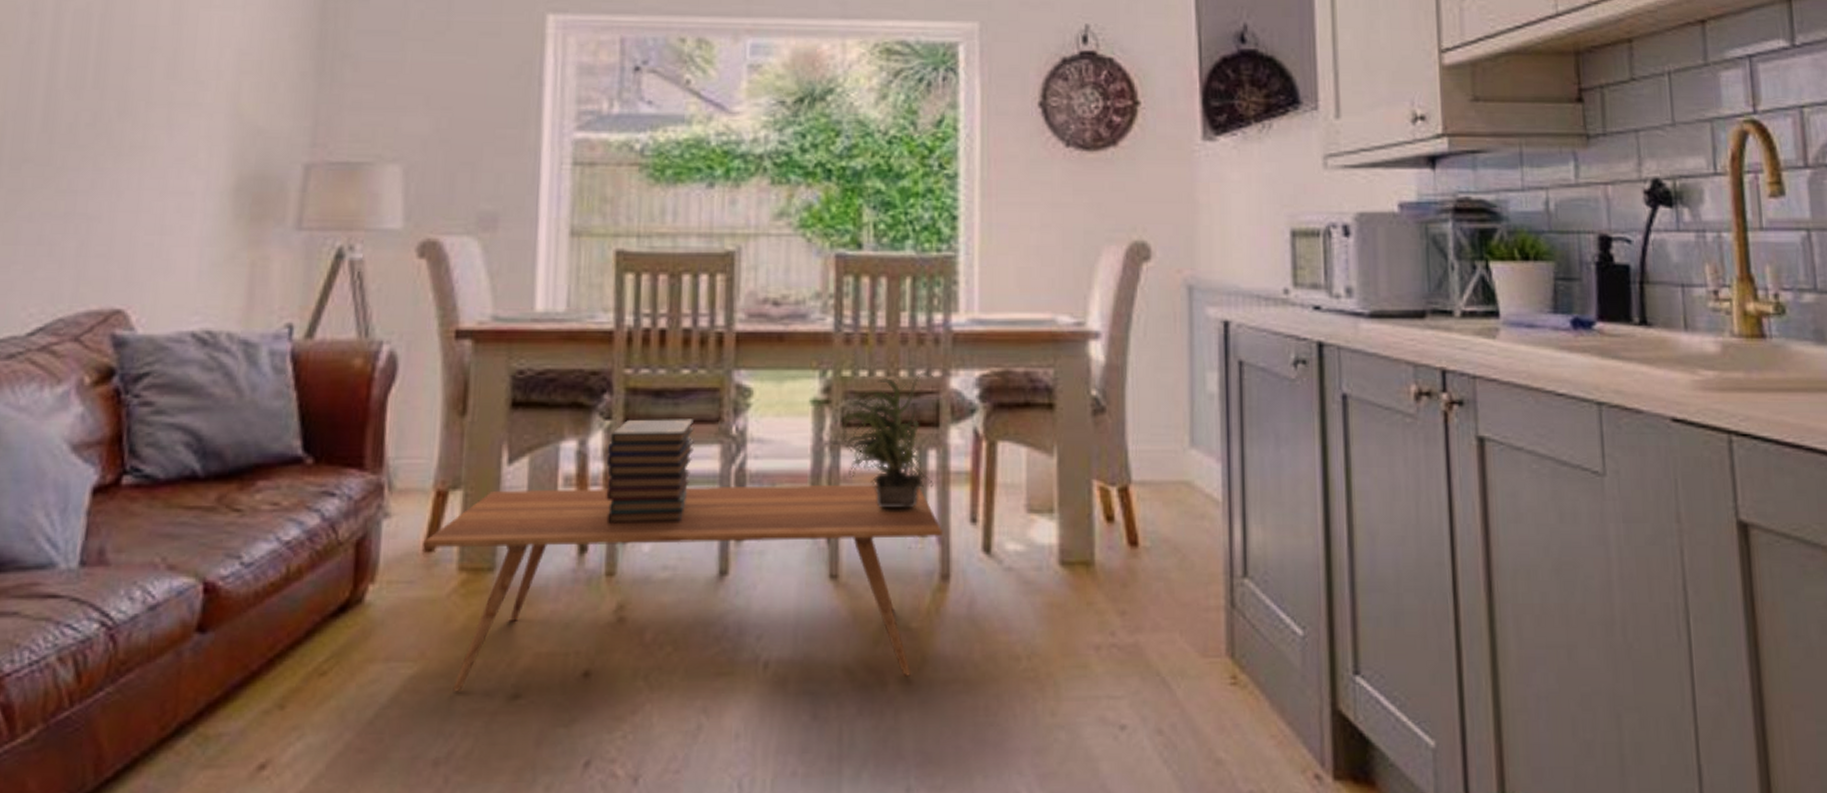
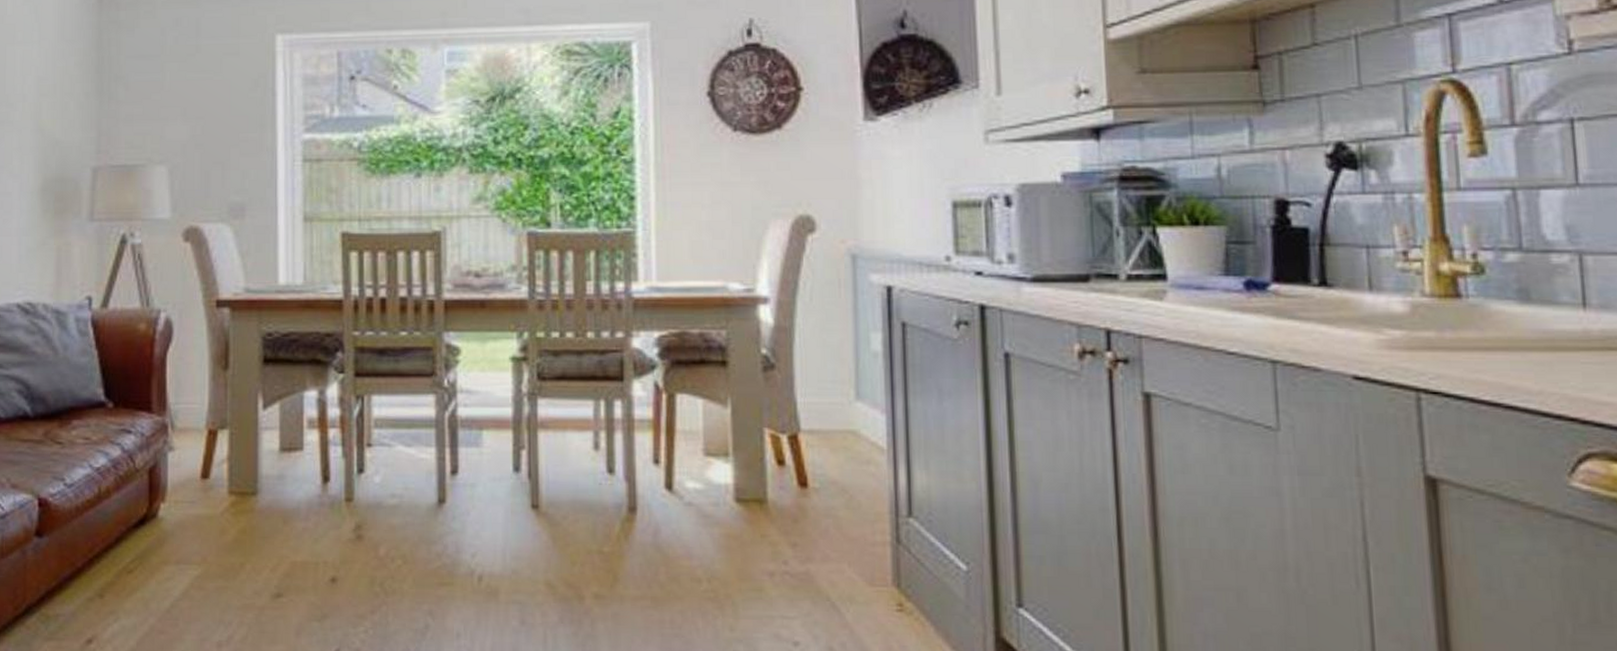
coffee table: present [423,484,943,692] -> none [200,428,629,592]
book stack: present [606,419,695,525] -> none [341,373,413,460]
potted plant: present [842,371,933,508] -> none [538,333,620,450]

